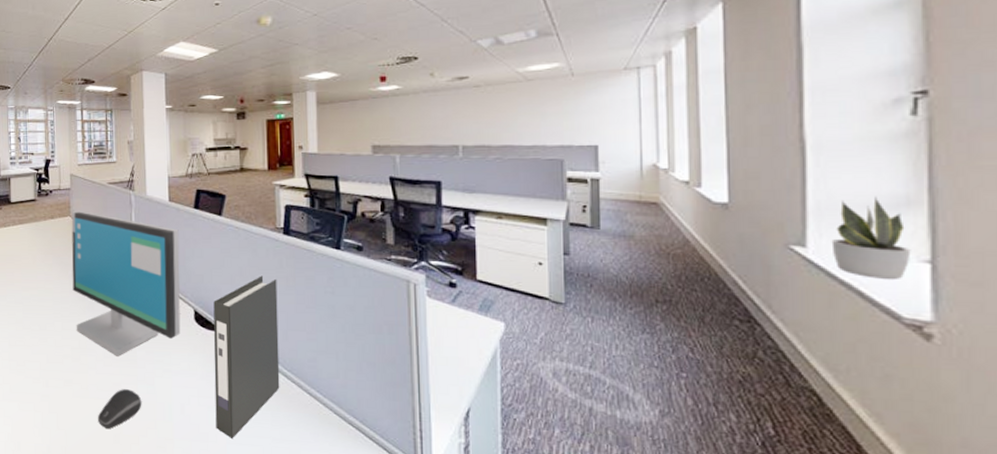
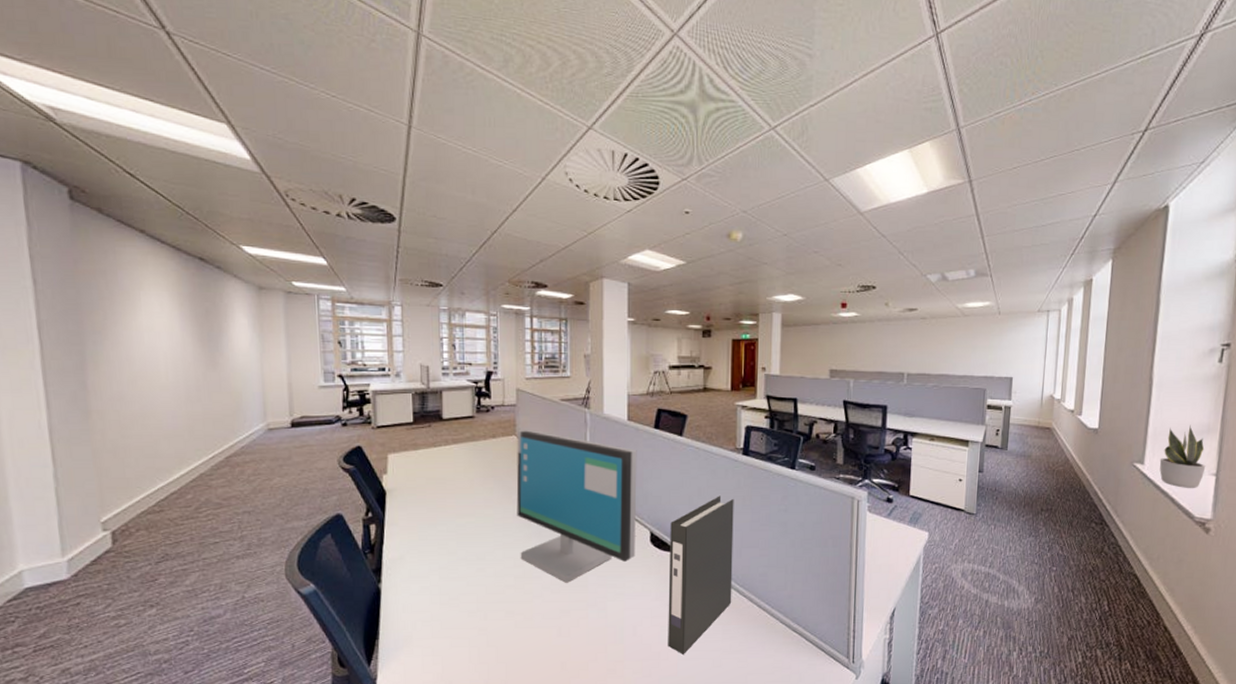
computer mouse: present [98,389,142,429] -> none [544,616,592,657]

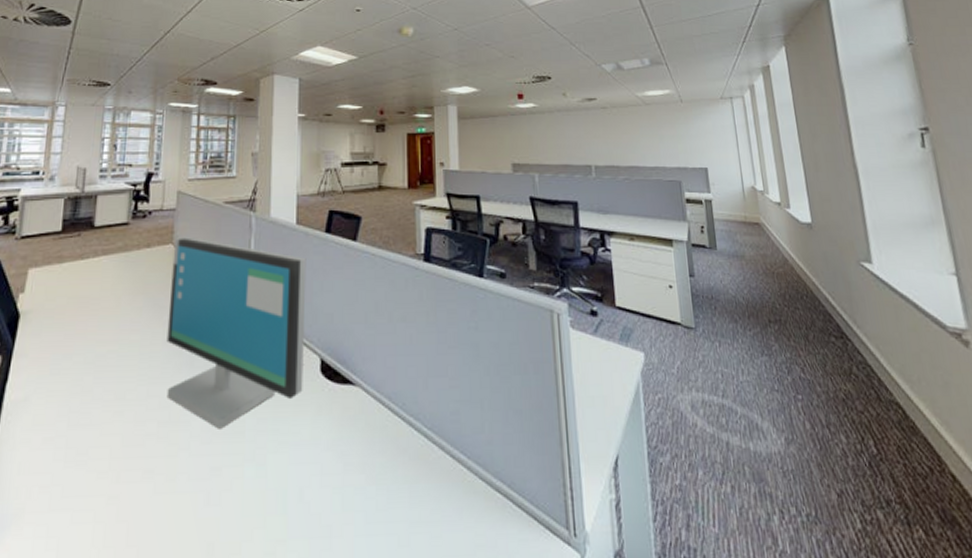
binder: present [668,496,734,654] -> none [342,311,419,528]
potted plant: present [1159,425,1206,489] -> none [888,216,943,292]

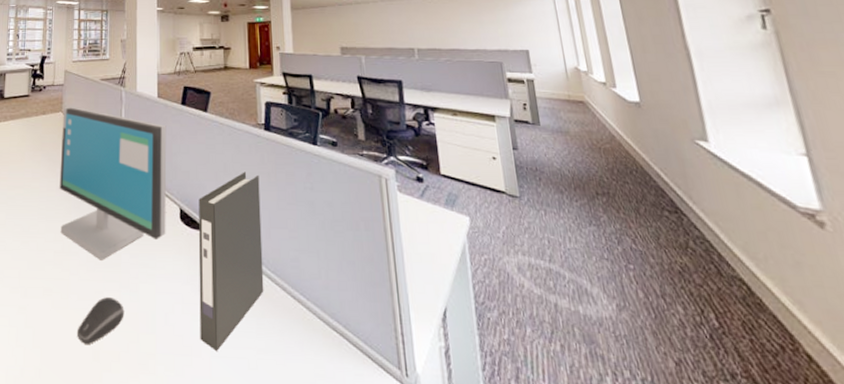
computer mouse: none [186,474,248,536] -> present [77,297,124,344]
binder: none [342,311,419,528] -> present [198,172,264,351]

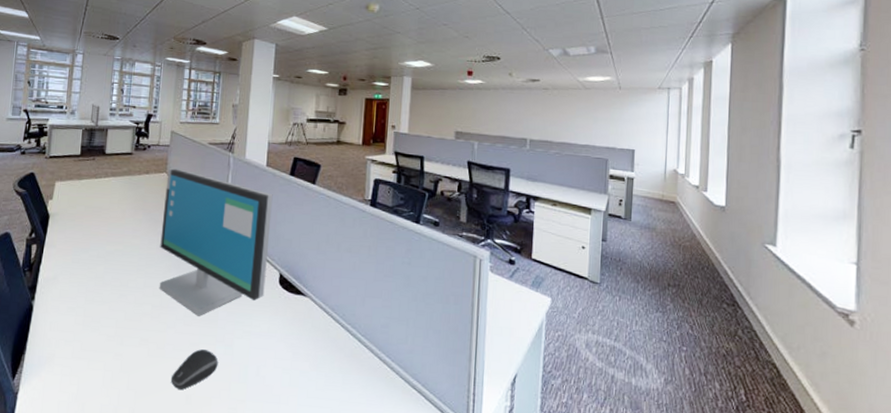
binder: present [198,172,264,351] -> none [288,243,360,400]

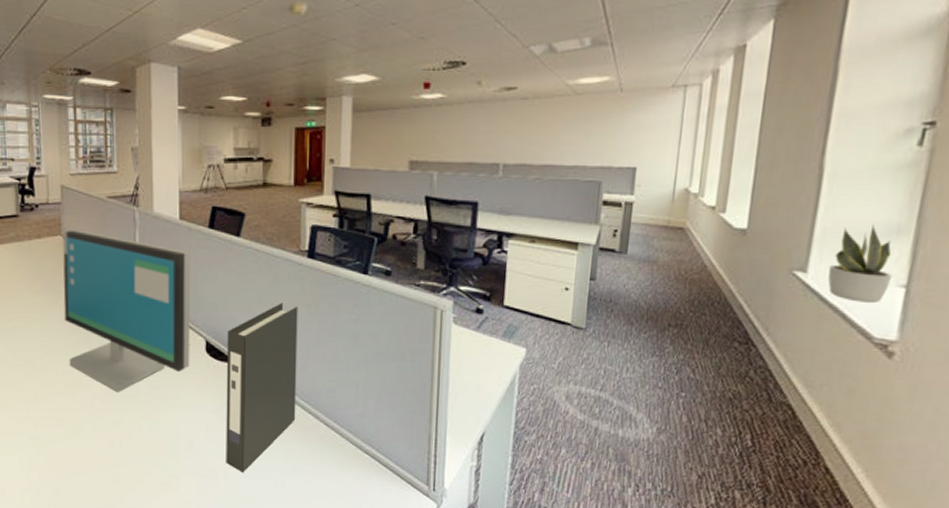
computer mouse: present [171,349,218,389] -> none [95,426,145,468]
binder: none [288,243,360,400] -> present [226,302,298,472]
potted plant: none [793,209,845,277] -> present [828,224,893,304]

